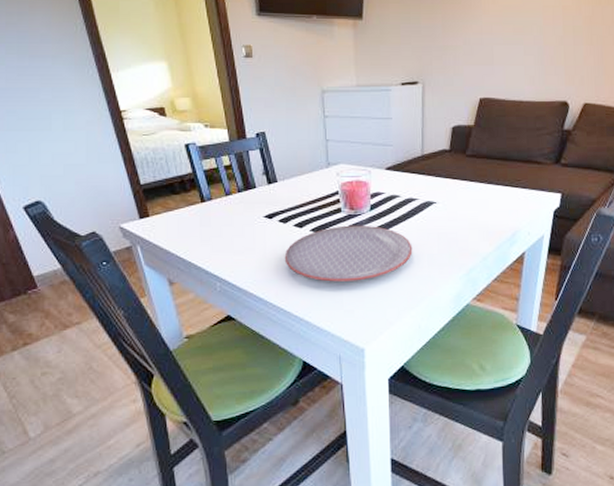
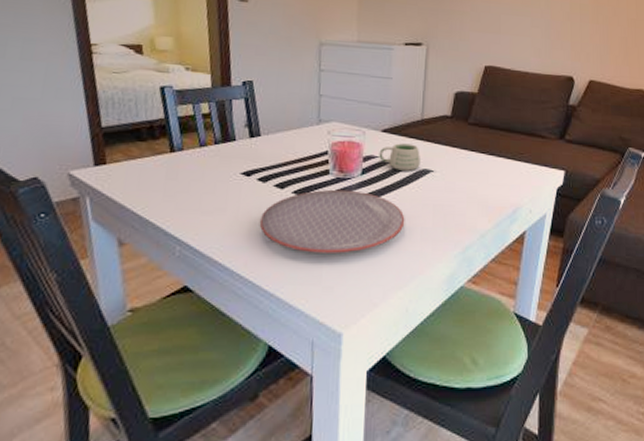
mug: none [385,179,423,204] -> present [379,143,420,171]

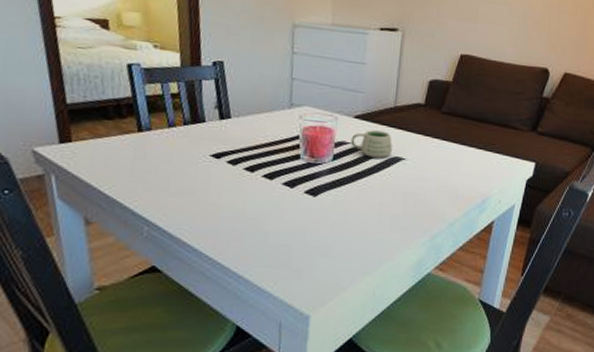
plate: present [259,189,405,253] -> none [228,174,375,238]

